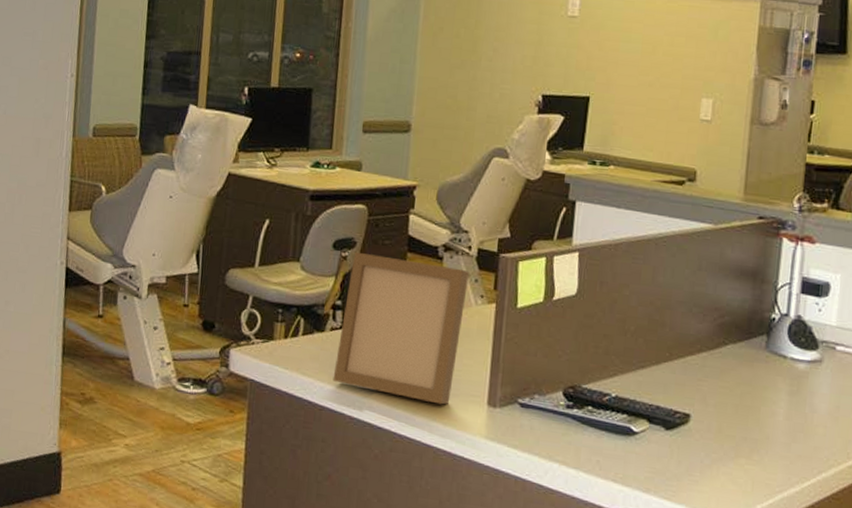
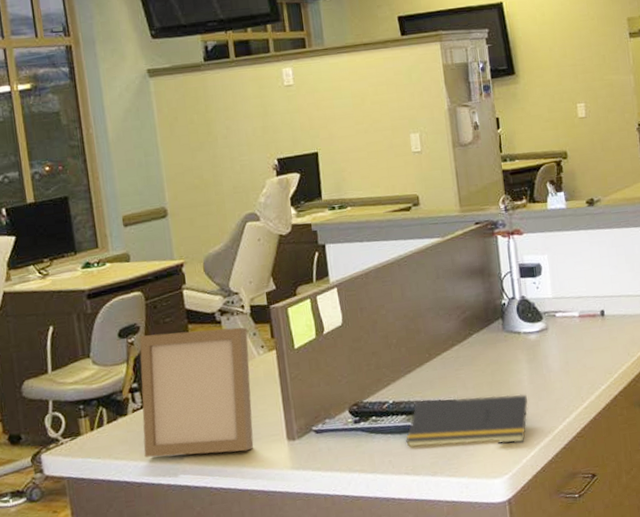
notepad: none [620,403,779,485] -> present [405,394,528,447]

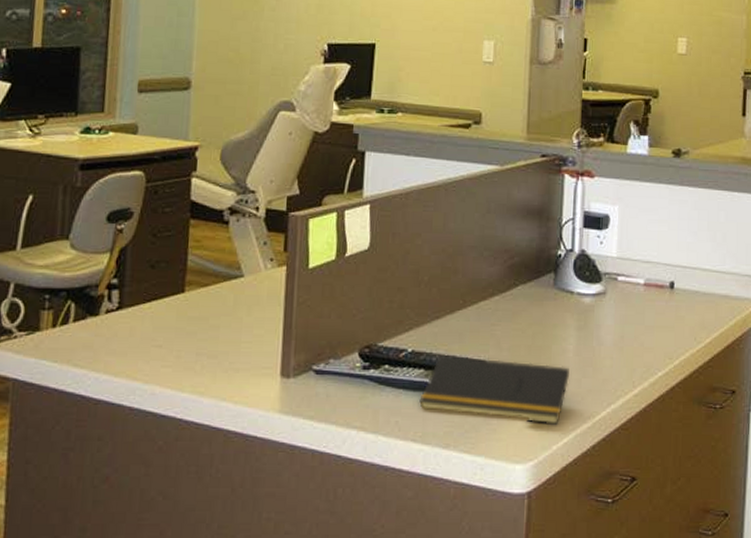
photo frame: present [139,327,254,458] -> none [109,223,257,382]

